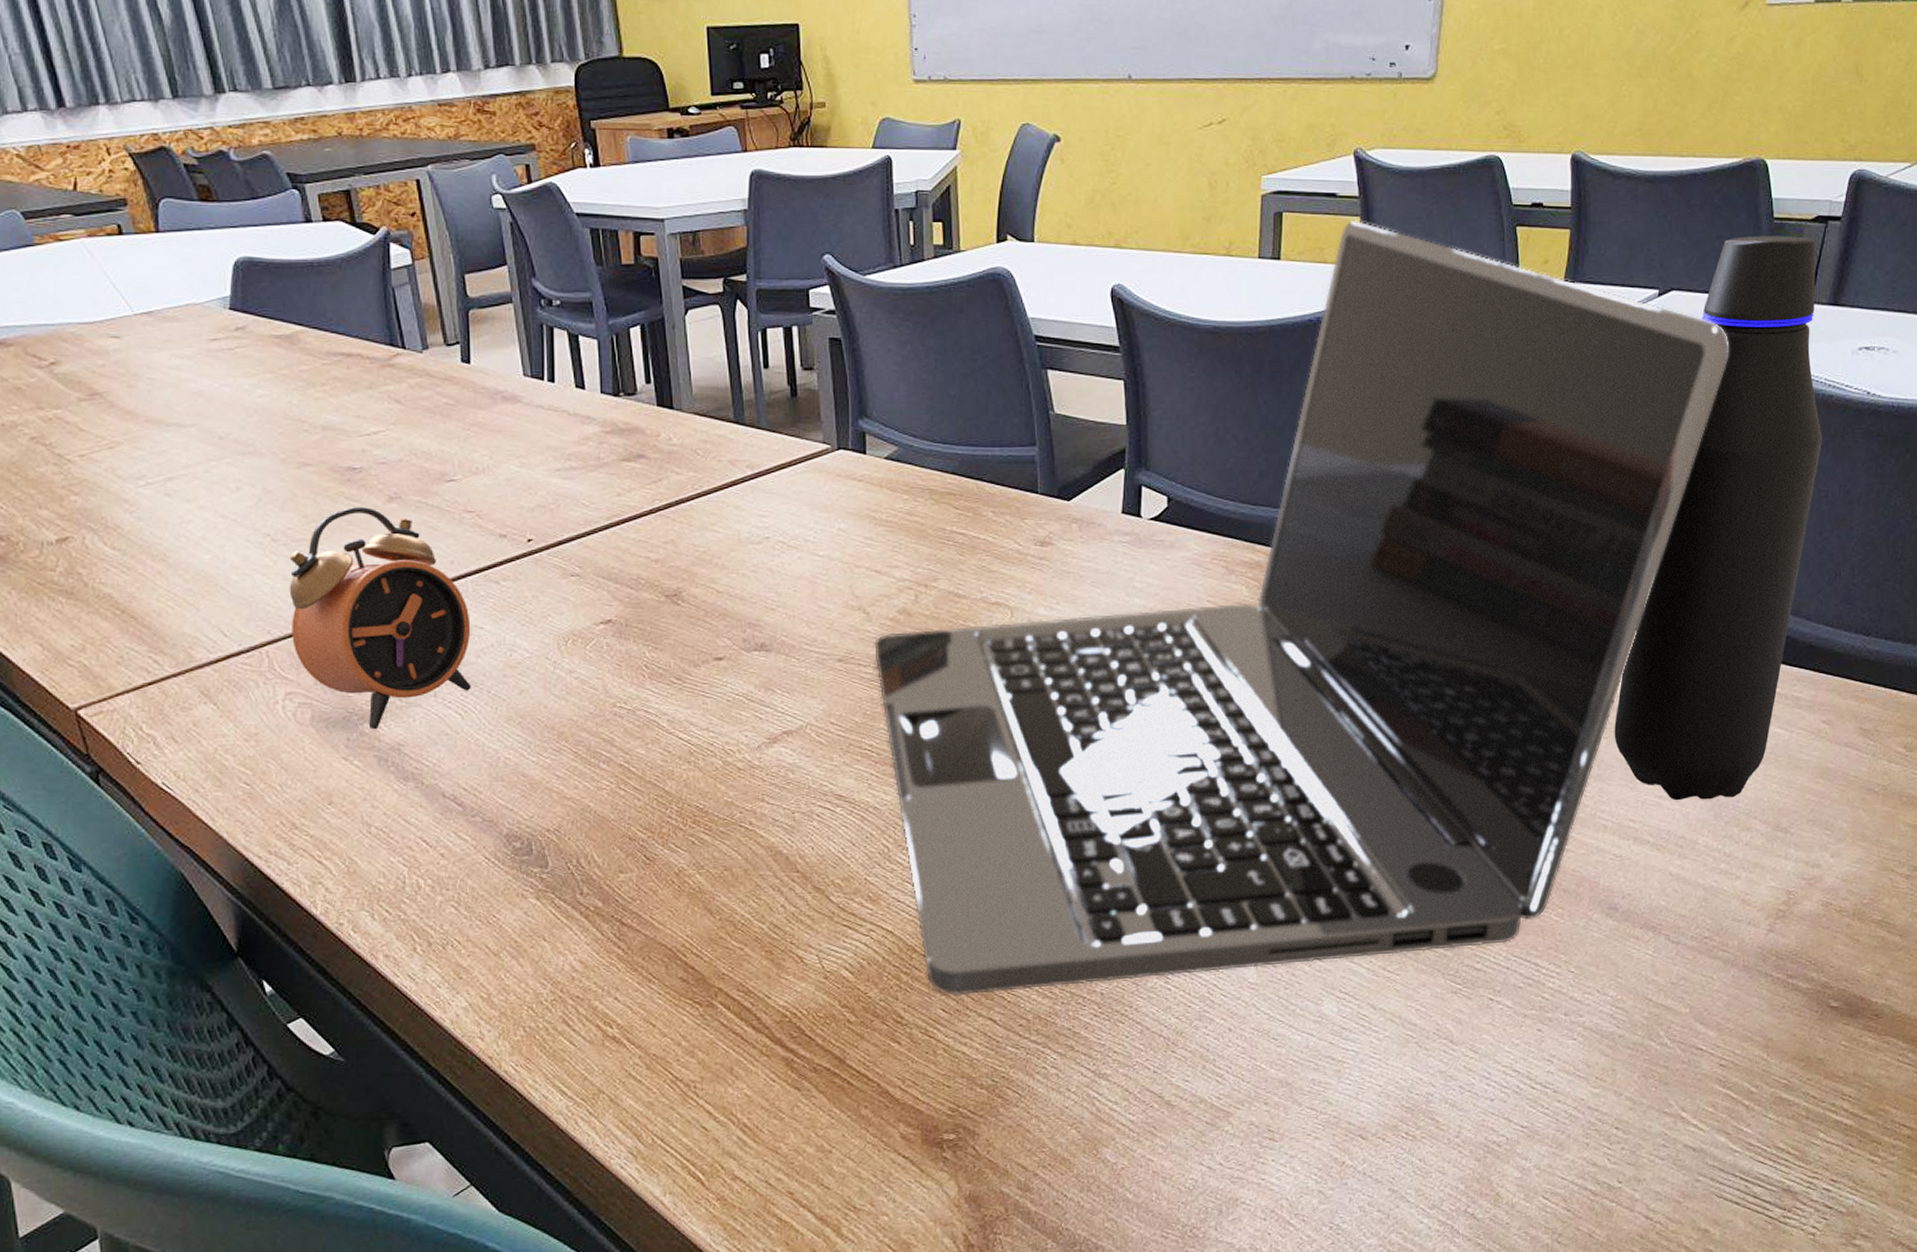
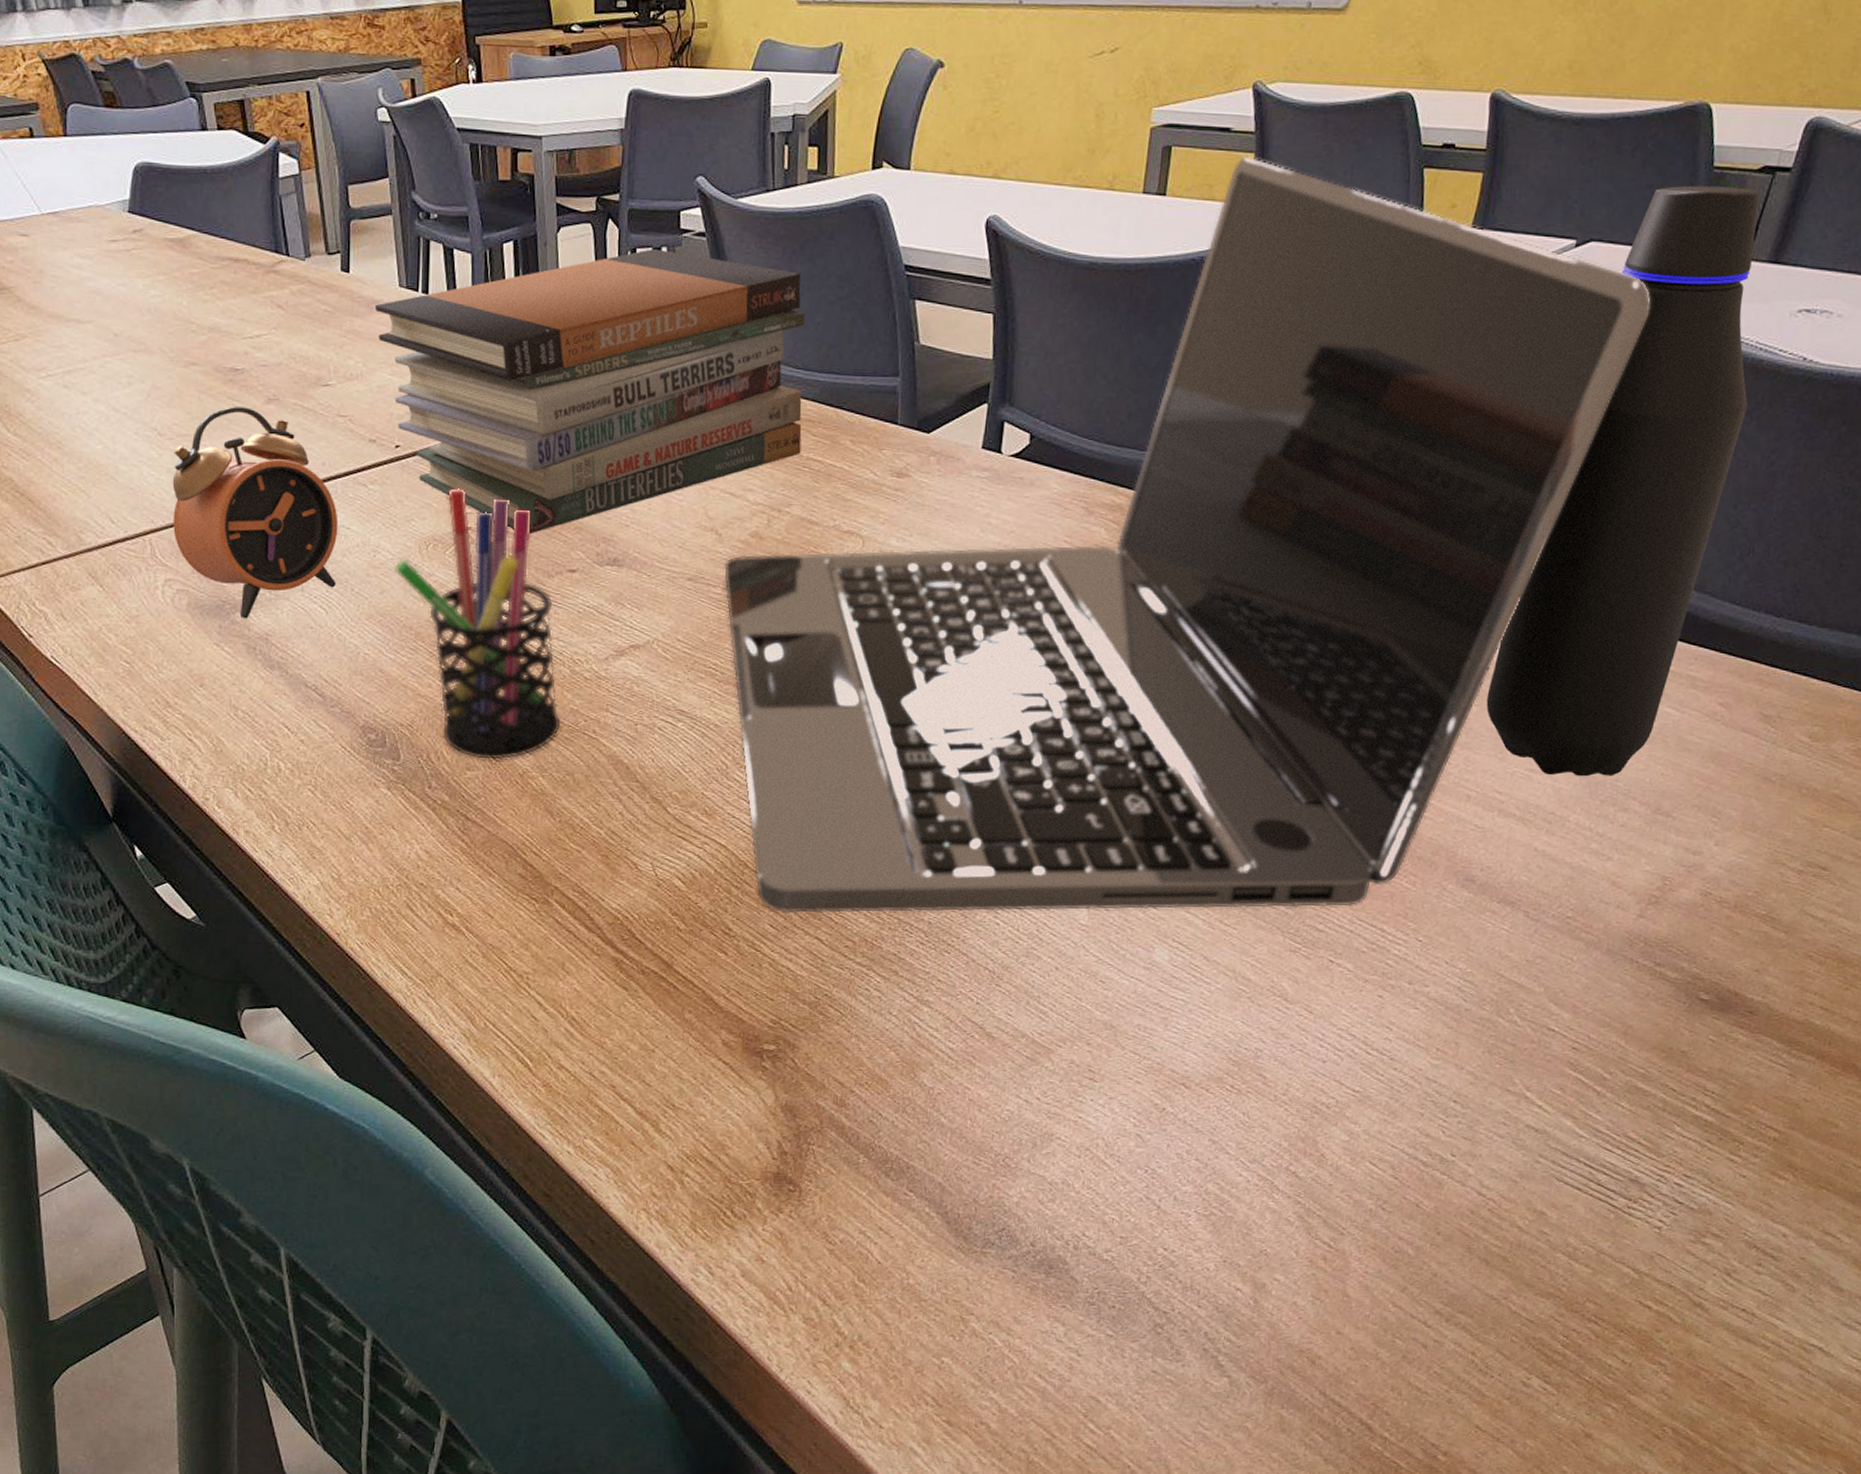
book stack: none [499,329,944,624] -> present [375,249,805,534]
pen holder: none [533,580,716,860] -> present [395,488,561,760]

